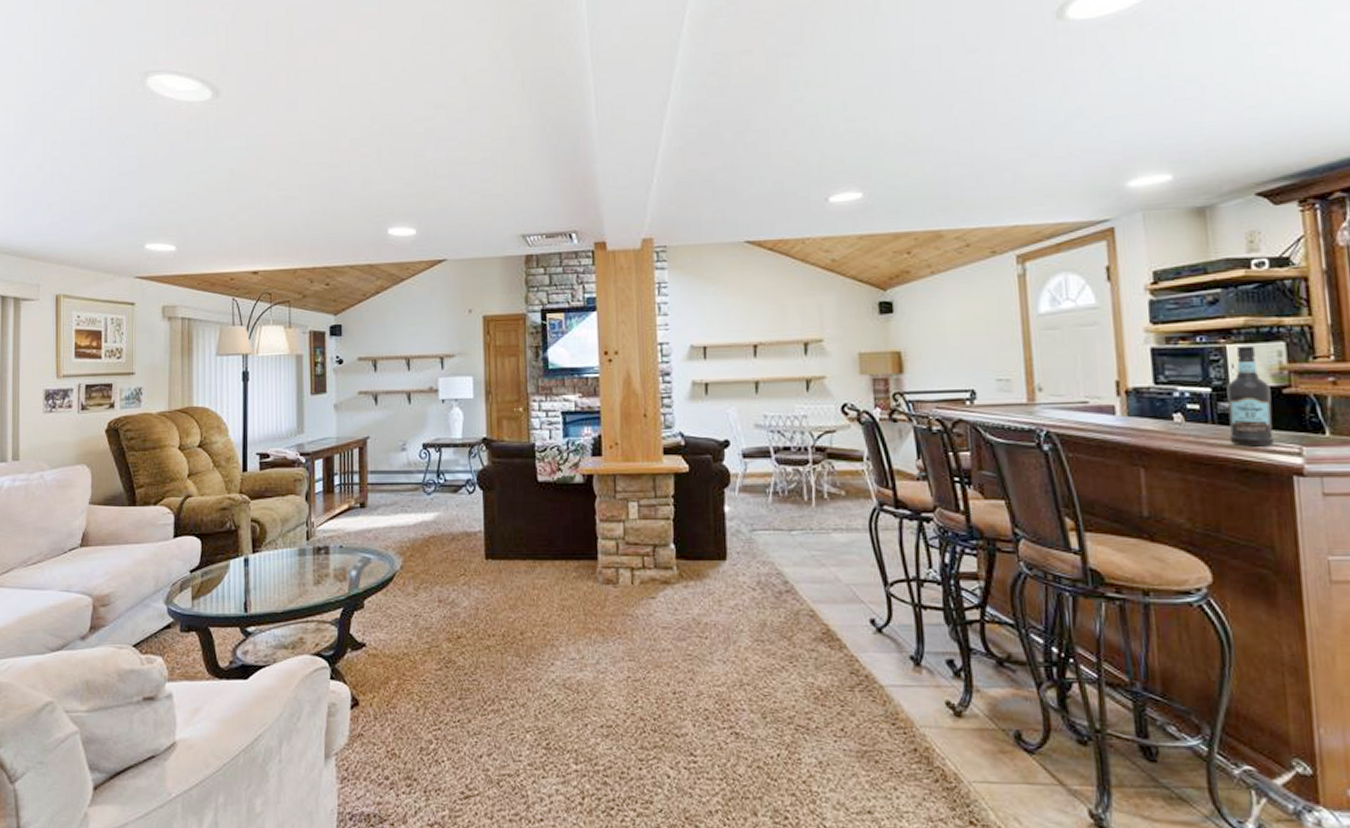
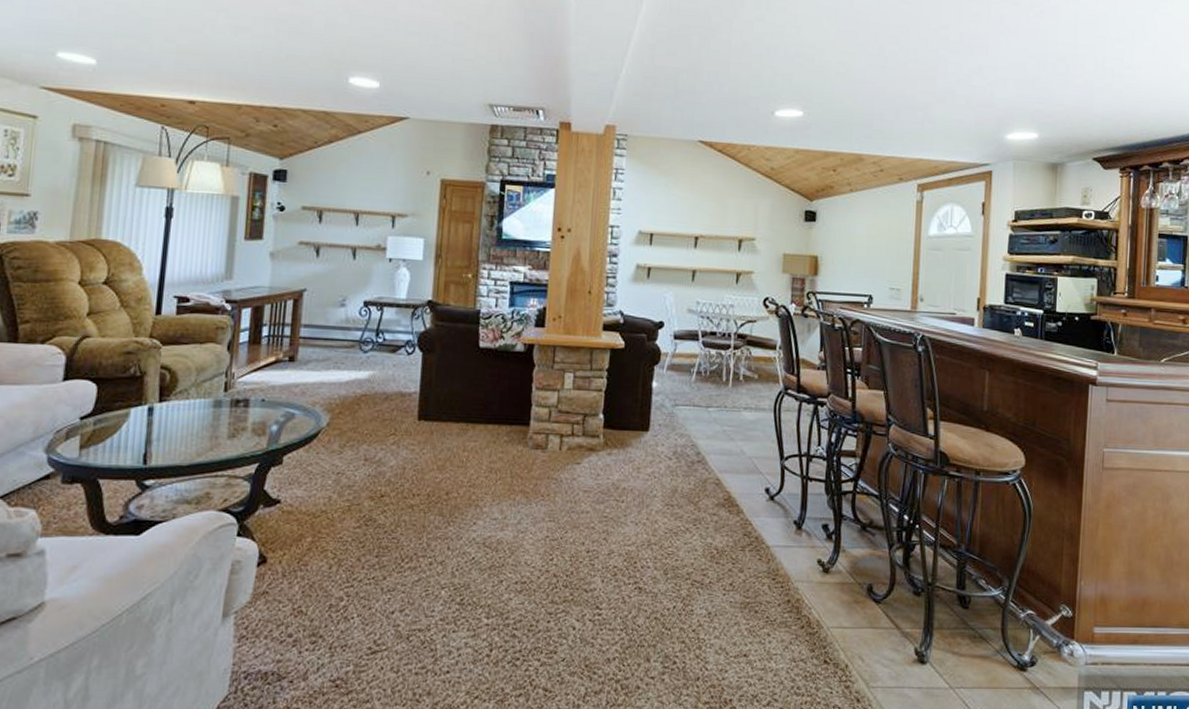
root beer: present [1226,345,1275,447] -> none [1050,278,1083,360]

